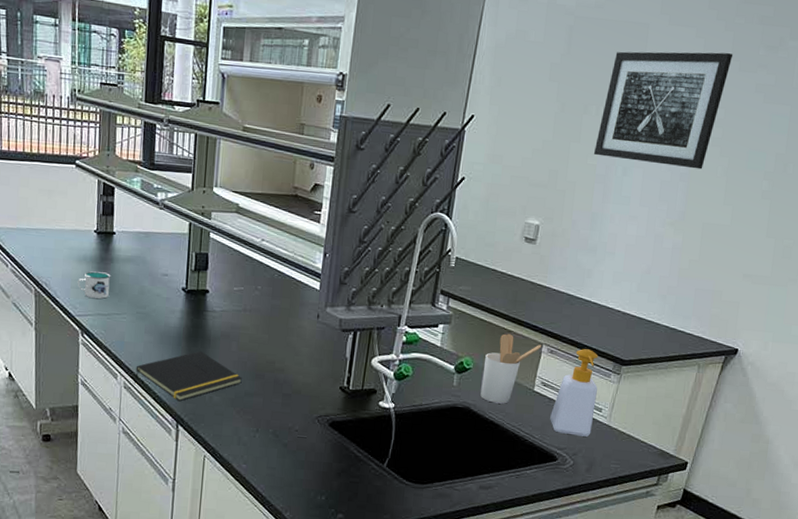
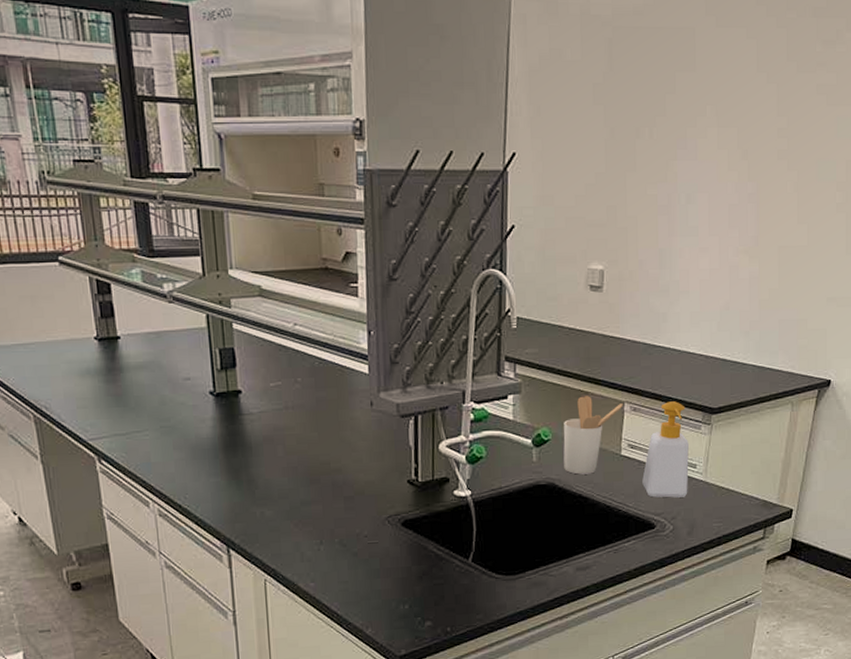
mug: present [77,271,110,299] -> none [83,385,124,417]
notepad: present [134,351,242,402] -> none [169,462,295,523]
wall art: present [593,51,734,170] -> none [652,53,789,187]

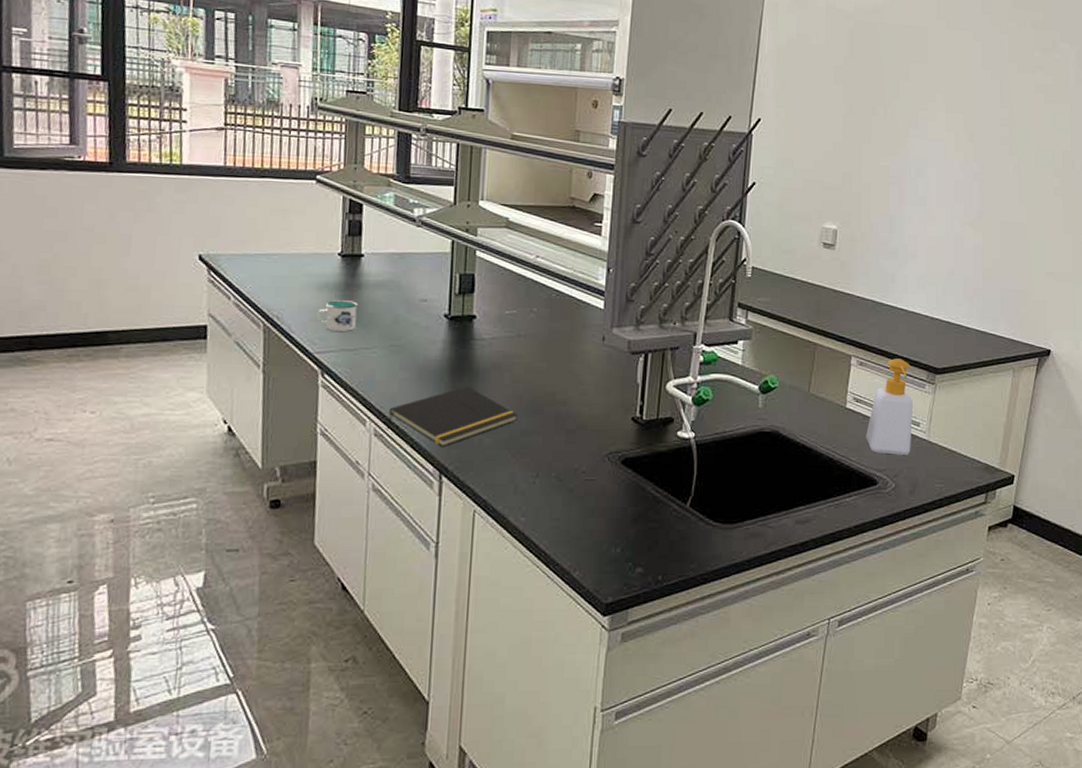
mug: none [83,385,124,417] -> present [316,300,357,331]
notepad: none [169,462,295,523] -> present [387,386,518,448]
utensil holder: present [563,396,623,475] -> none [789,347,850,425]

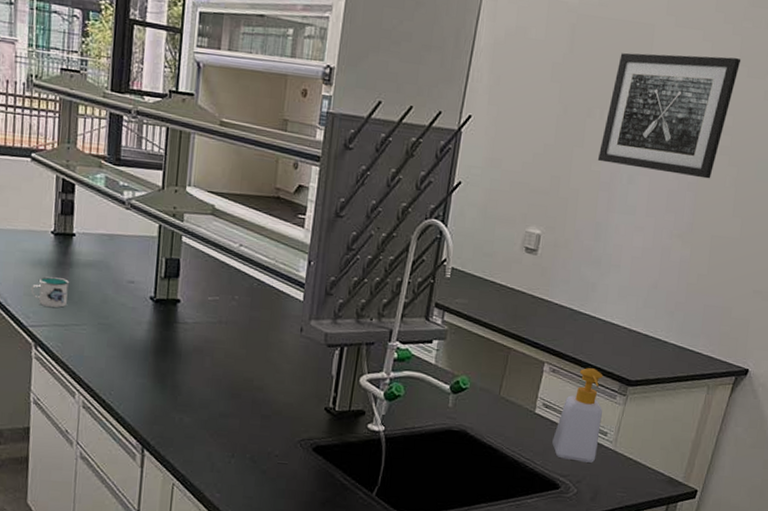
notepad: present [387,386,518,448] -> none [95,367,216,423]
wall art: none [885,54,1011,168] -> present [597,52,742,179]

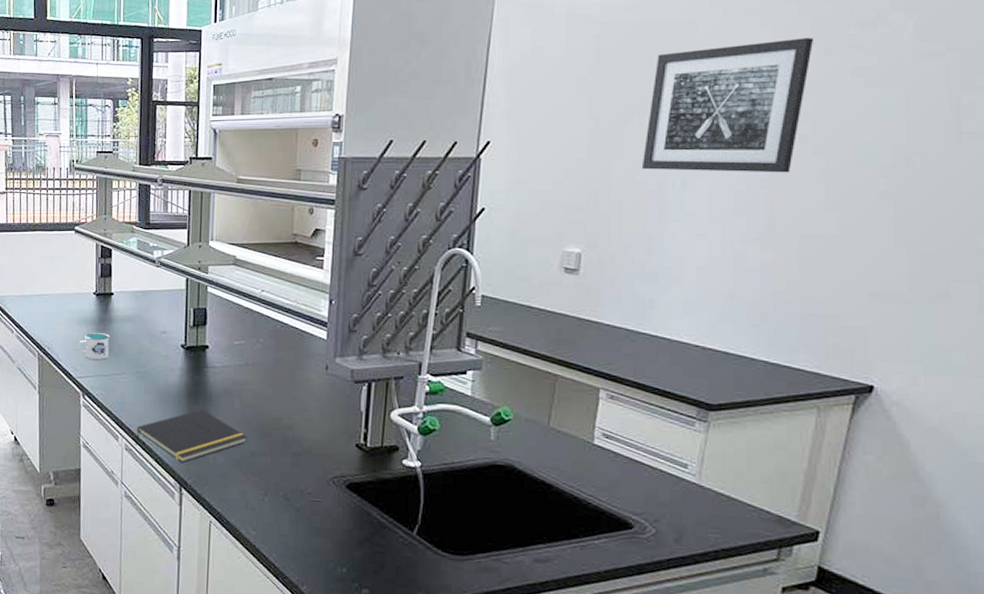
notepad: none [95,367,216,423] -> present [136,410,247,463]
soap bottle: present [552,368,603,463] -> none [618,392,678,499]

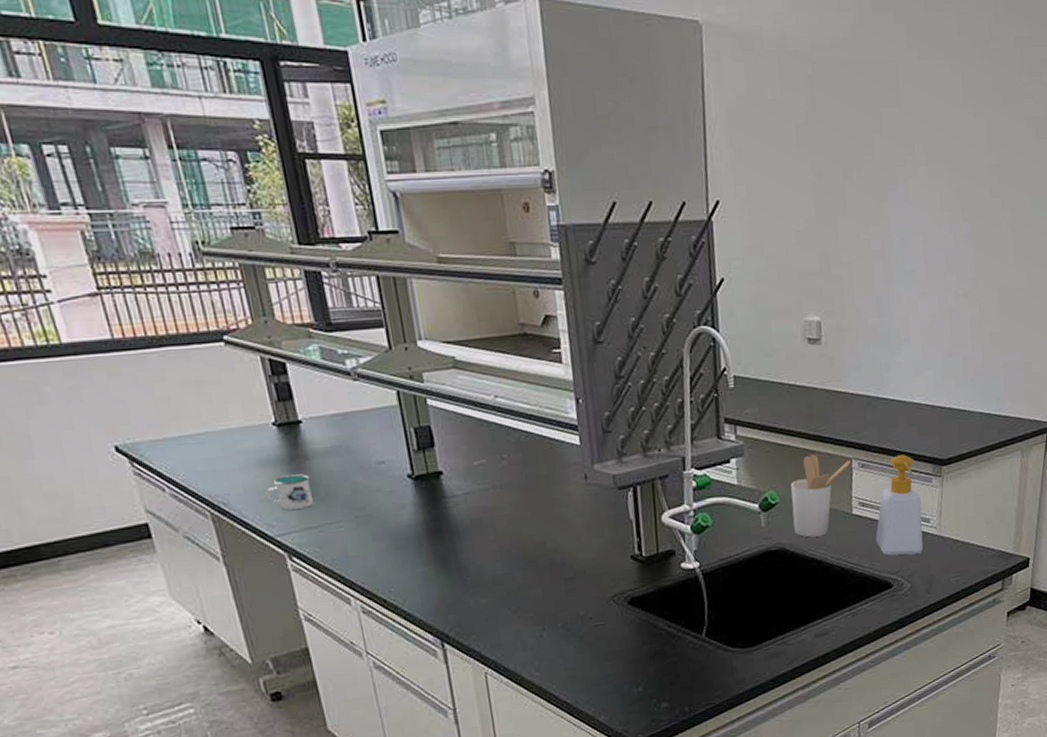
notepad: present [136,410,247,463] -> none [371,548,511,615]
utensil holder: none [525,378,598,460] -> present [791,454,851,538]
soap bottle: none [618,392,678,499] -> present [876,455,923,556]
wall art: present [641,38,814,173] -> none [864,86,995,228]

